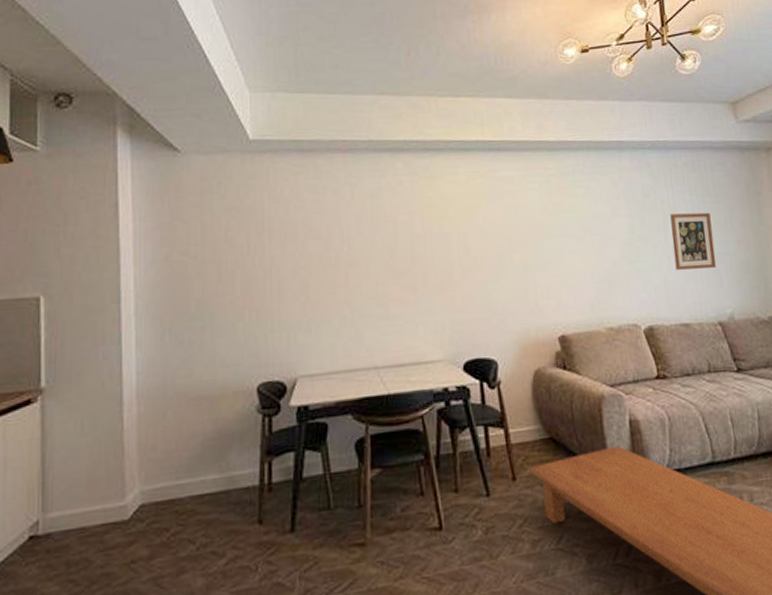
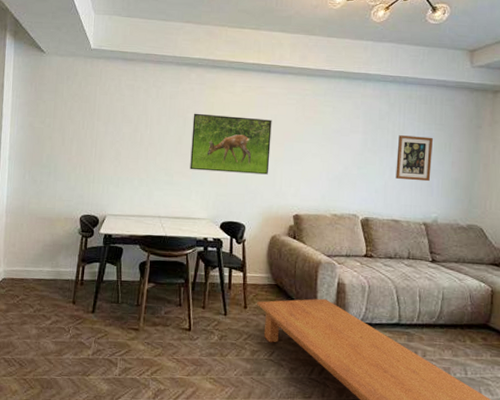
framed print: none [406,212,518,294] -> present [190,113,272,175]

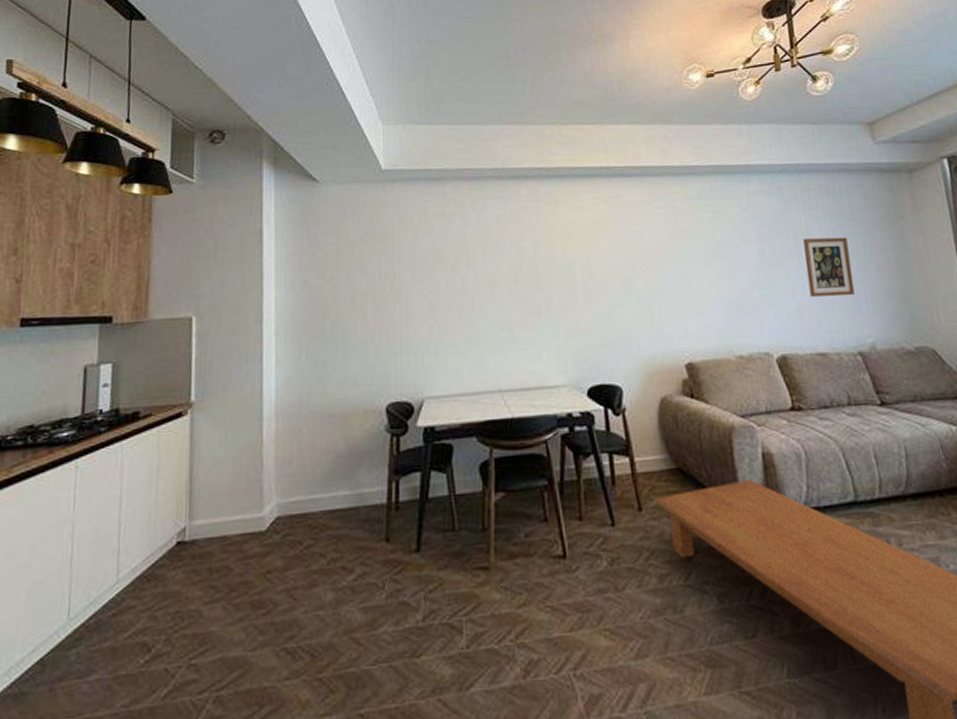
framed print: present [190,113,272,175] -> none [530,237,642,319]

